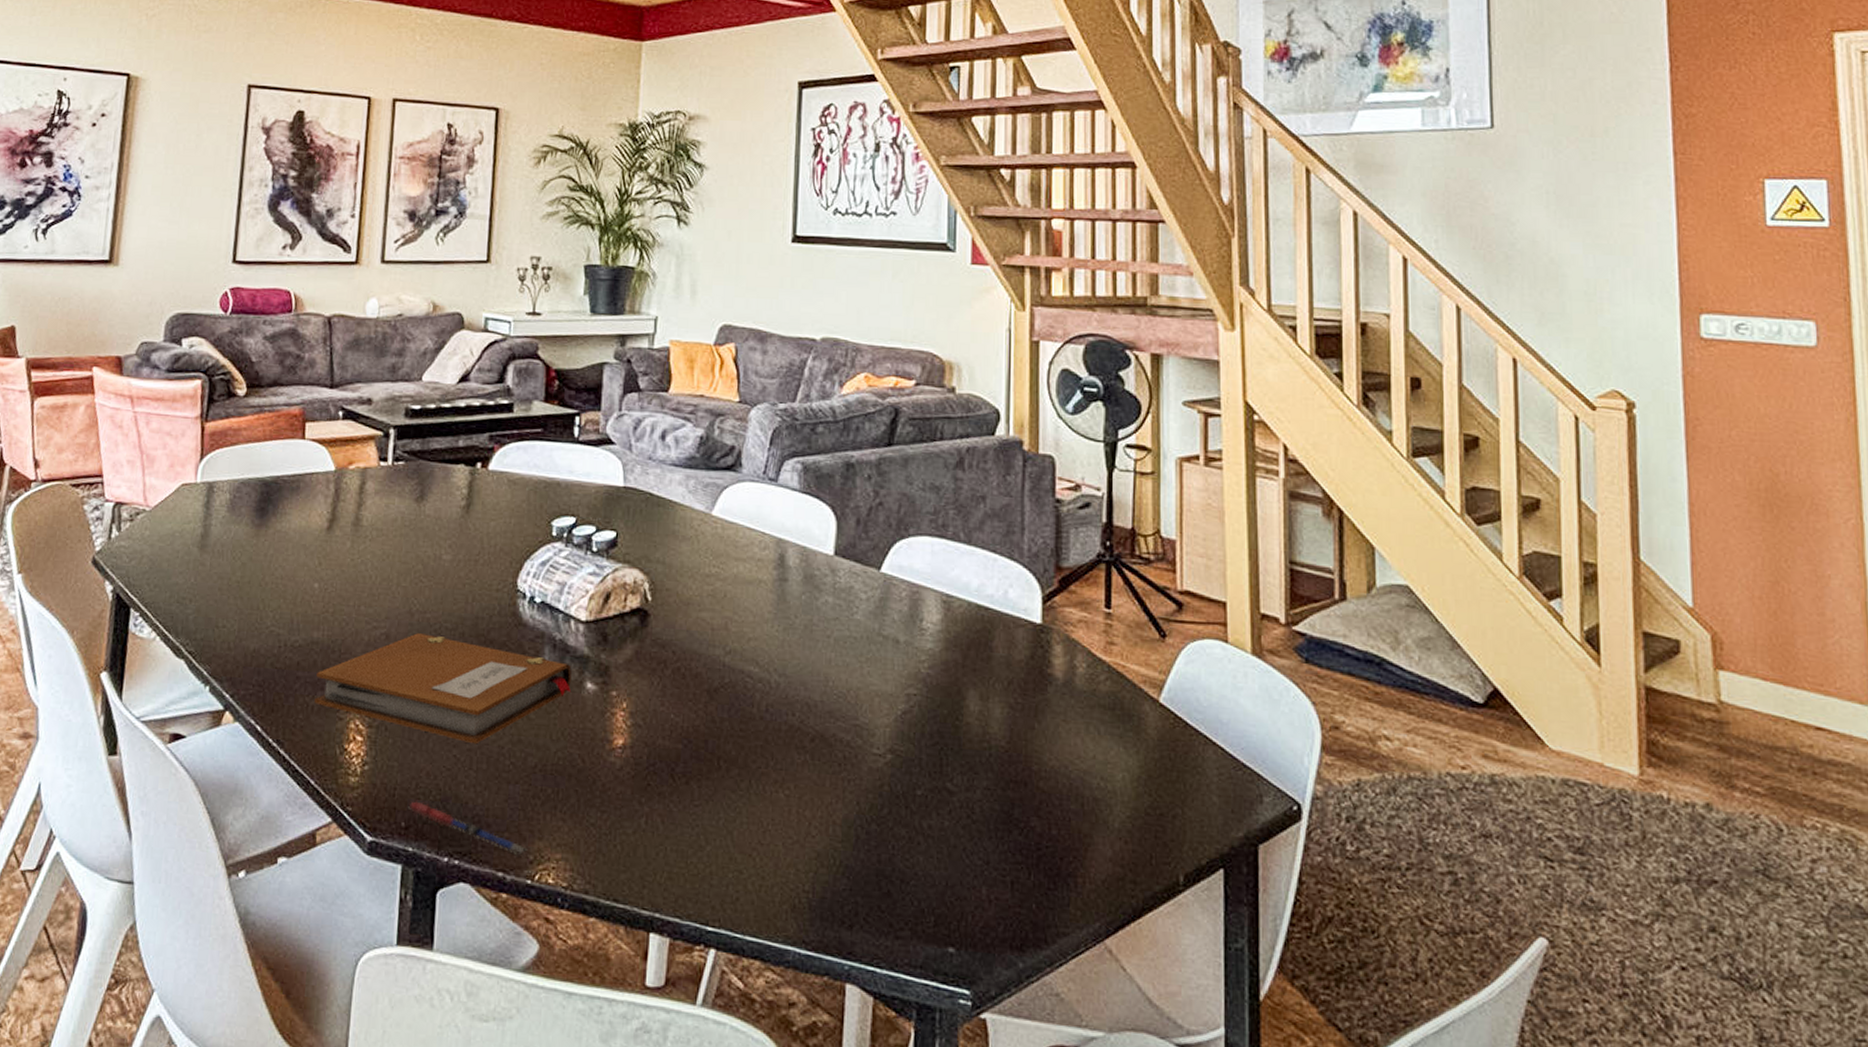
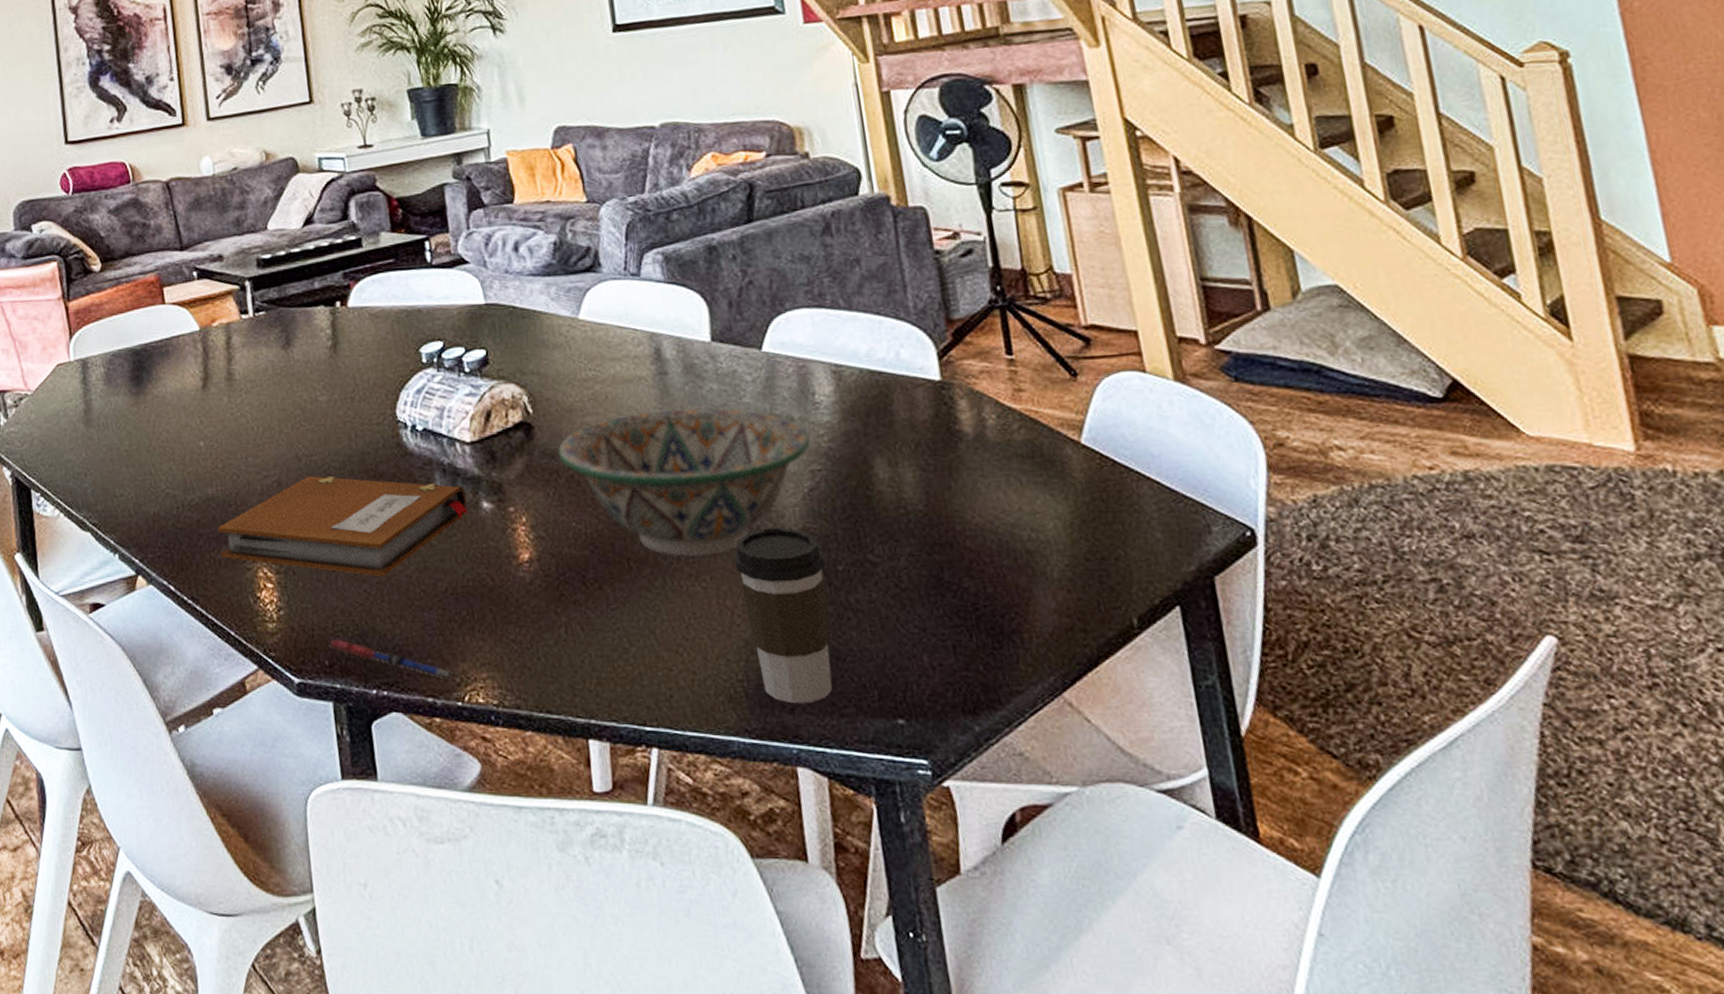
decorative bowl: none [668,614,911,764] -> present [557,407,811,557]
coffee cup: none [820,744,905,922] -> present [733,527,832,704]

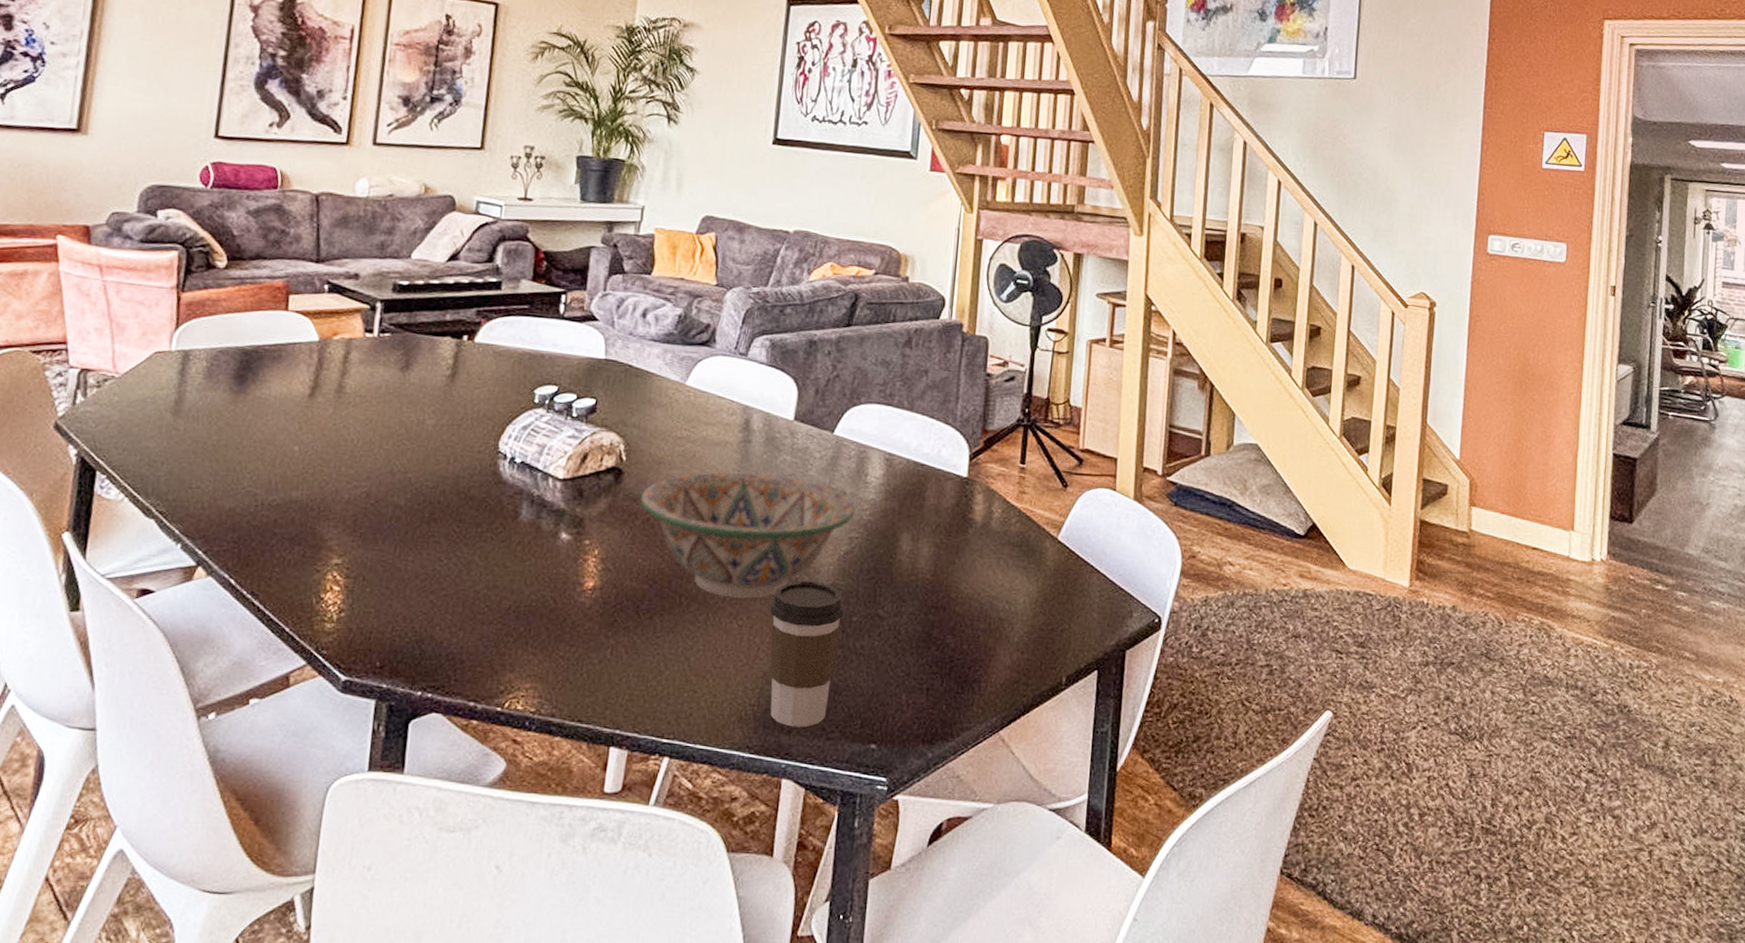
notebook: present [217,476,468,577] -> none [291,491,548,591]
pen: present [329,639,453,679] -> none [384,643,499,686]

